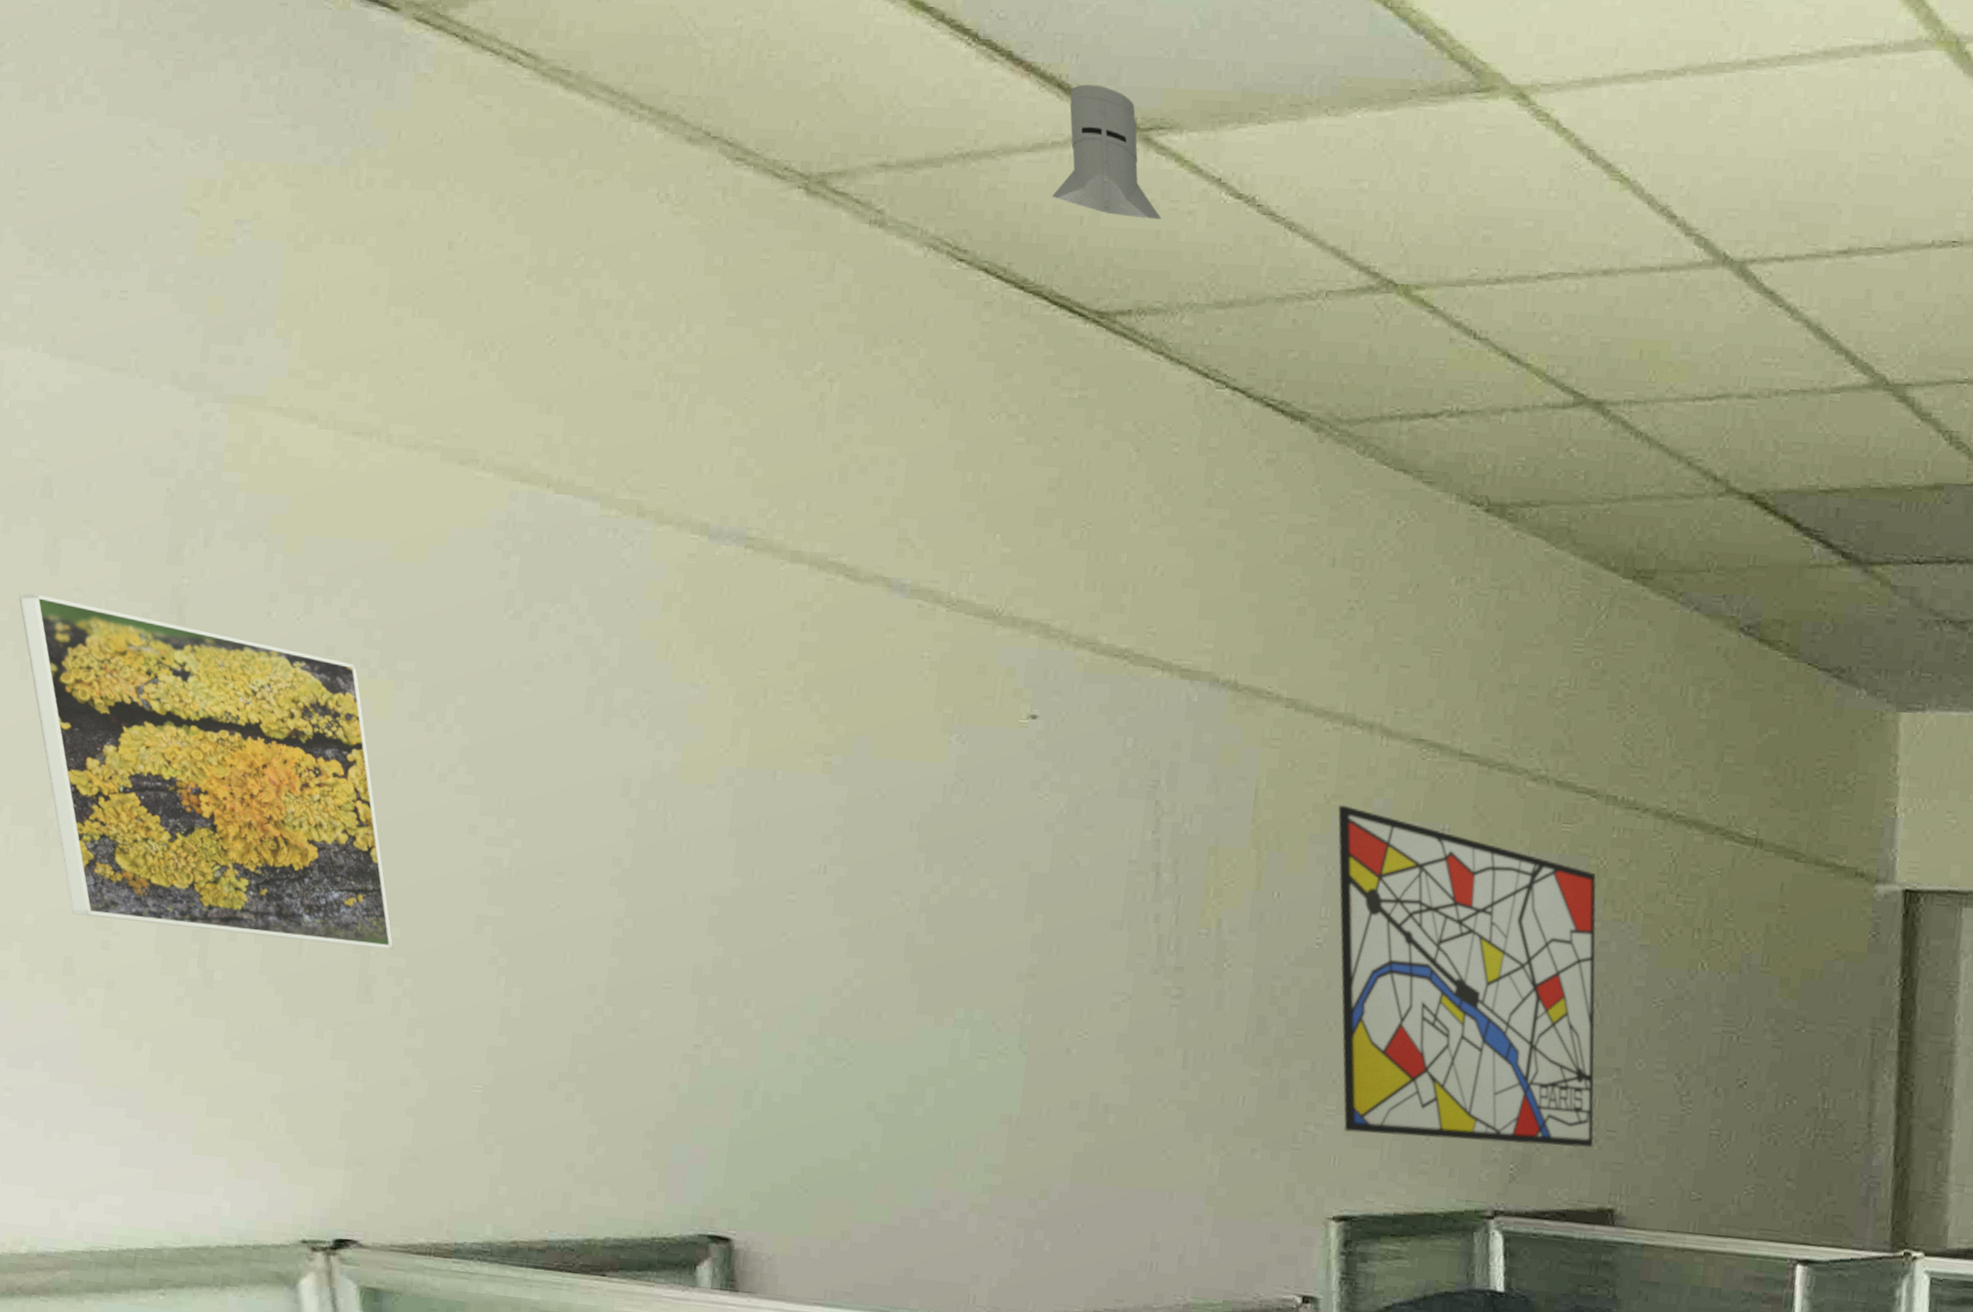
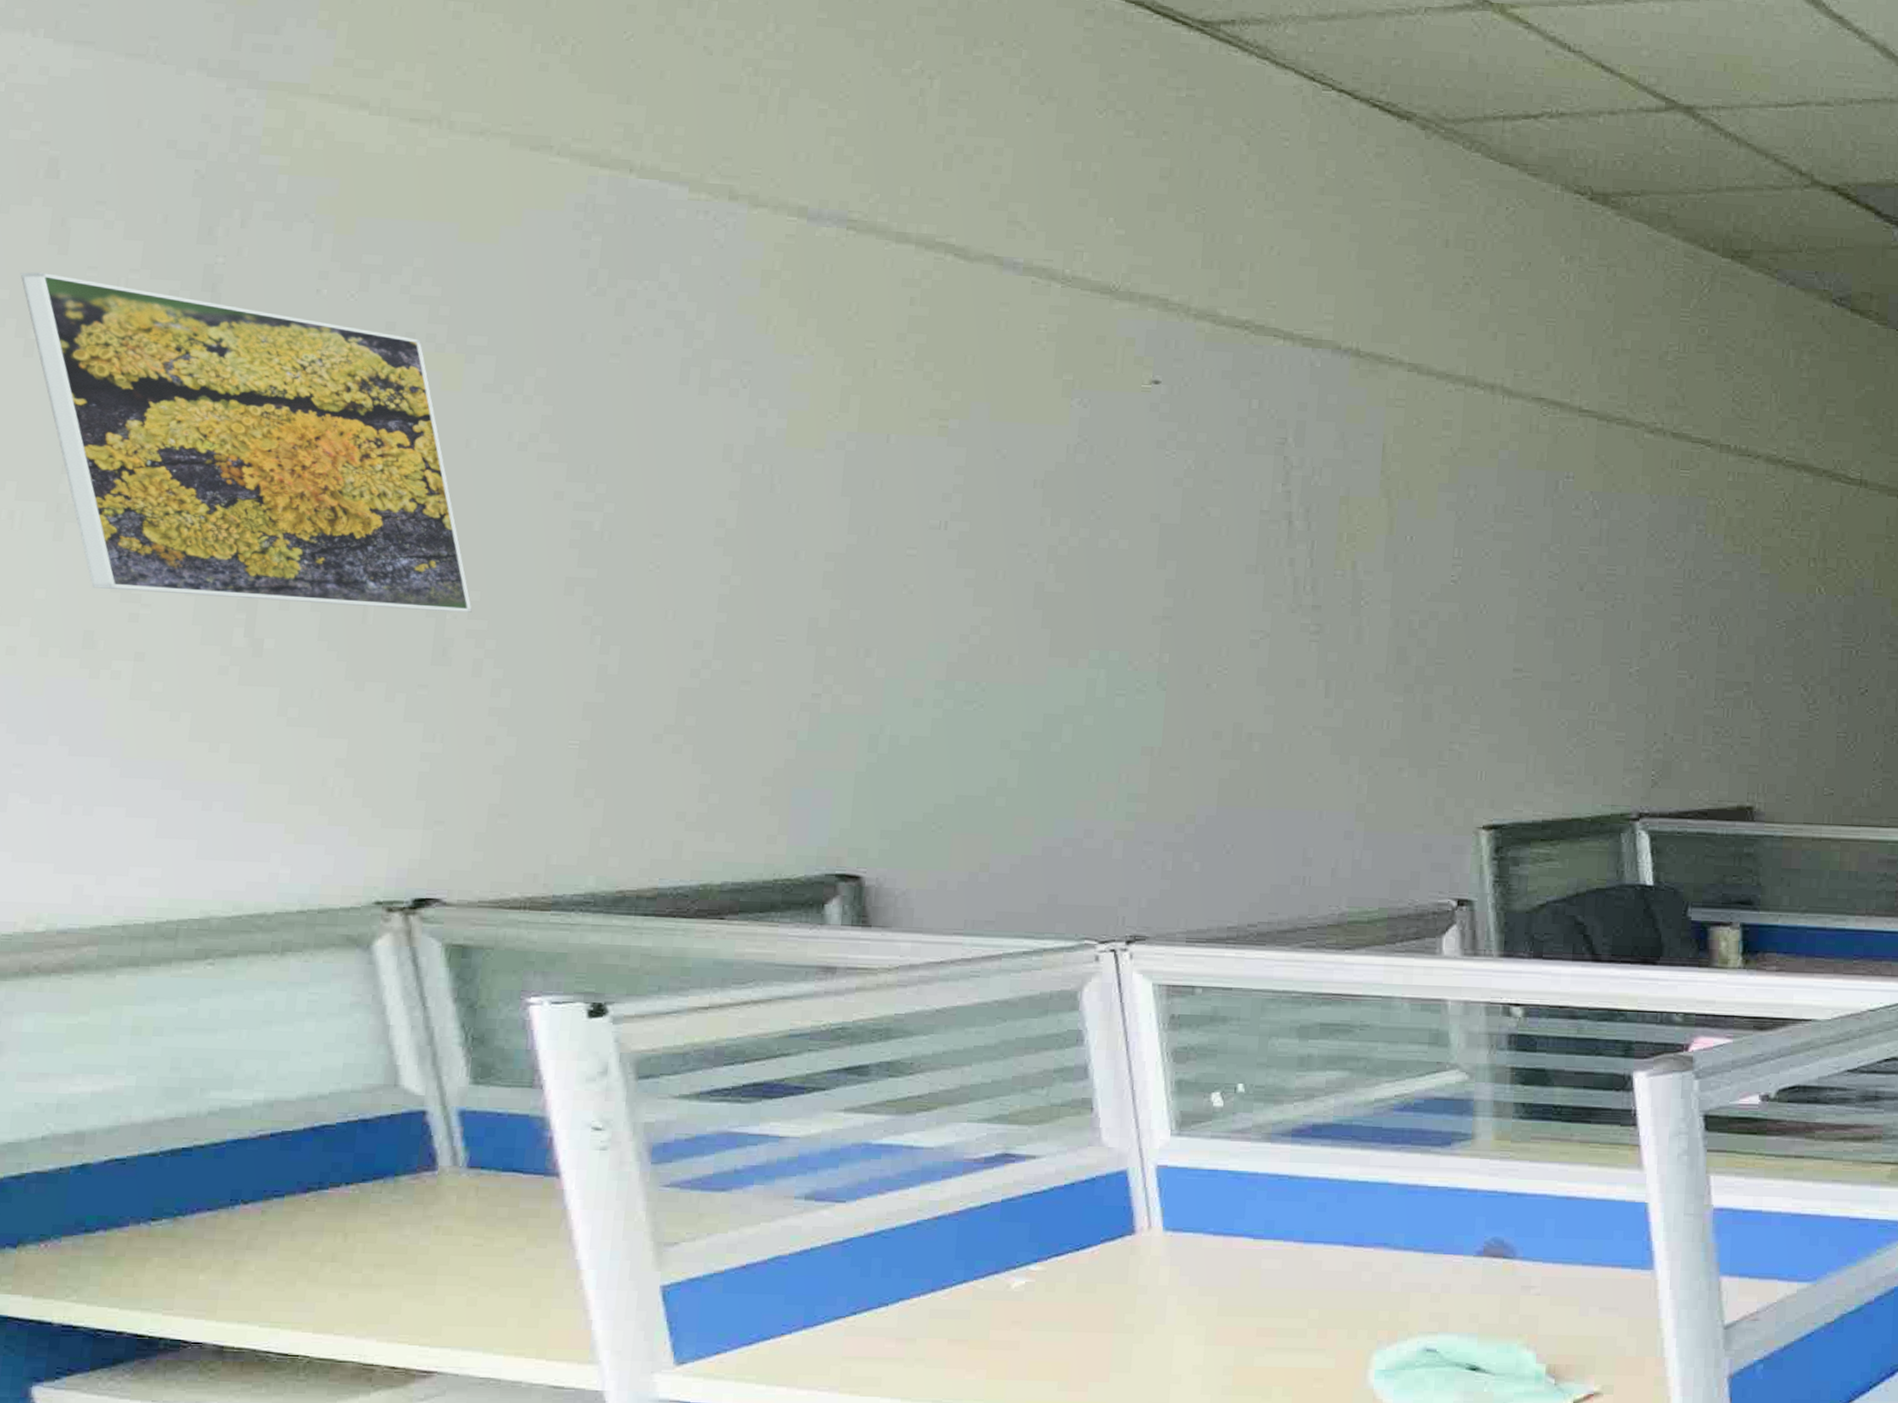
wall art: present [1338,805,1596,1148] -> none [1465,457,1730,753]

